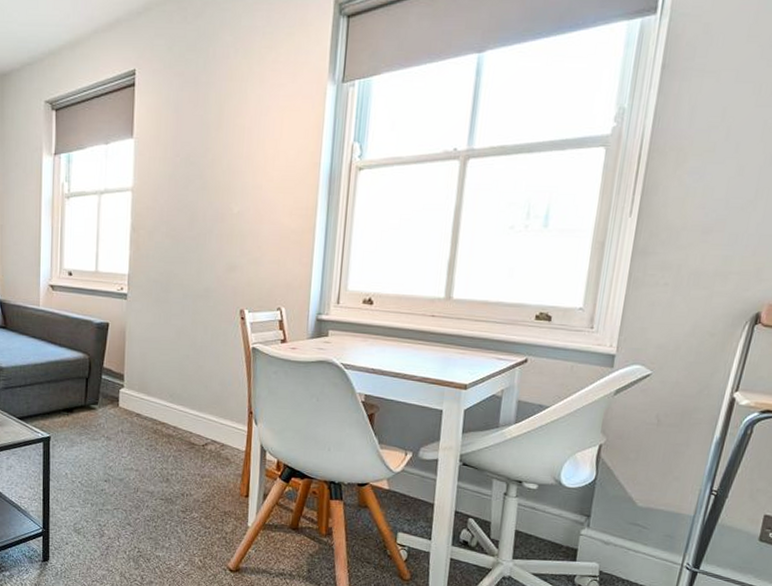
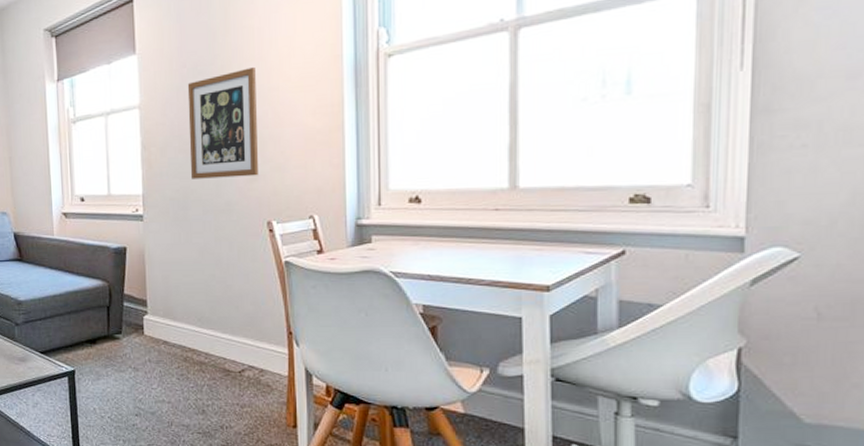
wall art: none [175,164,243,267] -> present [187,66,258,179]

